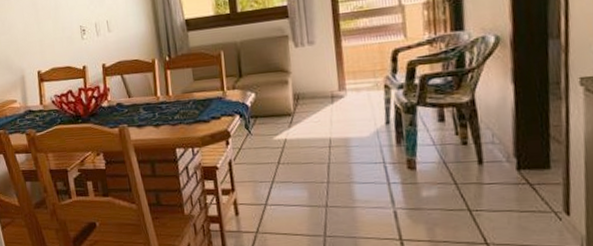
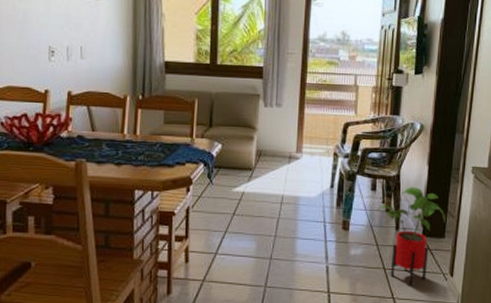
house plant: none [449,111,549,228] -> present [377,187,446,285]

